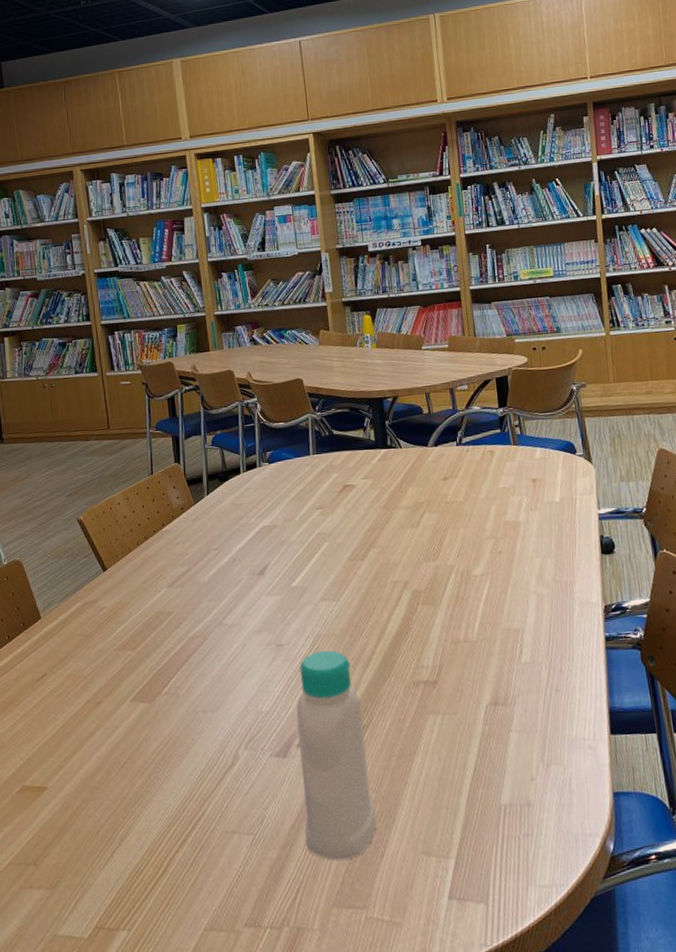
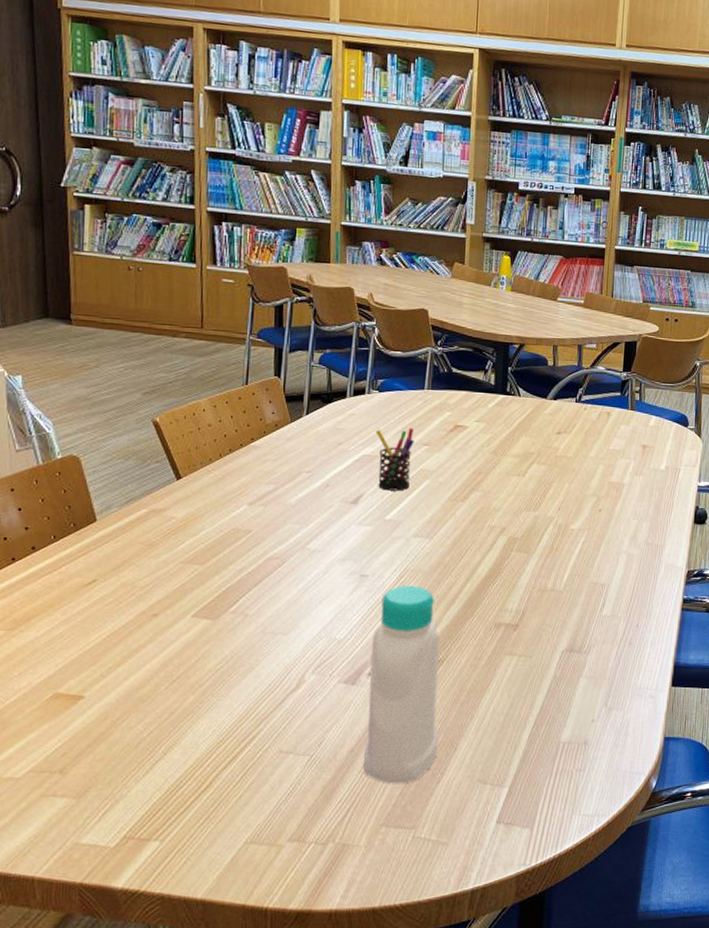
pen holder: none [271,494,310,558] -> present [375,428,414,491]

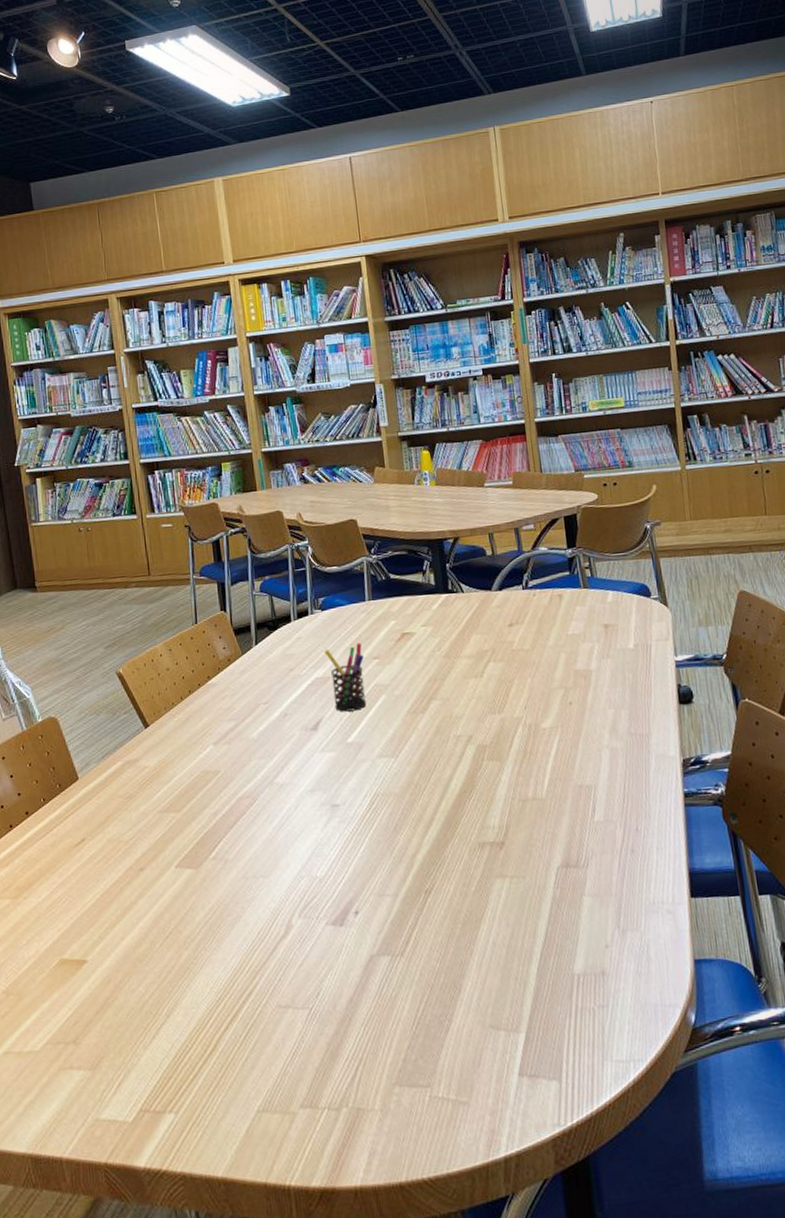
bottle: present [364,585,440,784] -> none [354,810,441,1036]

